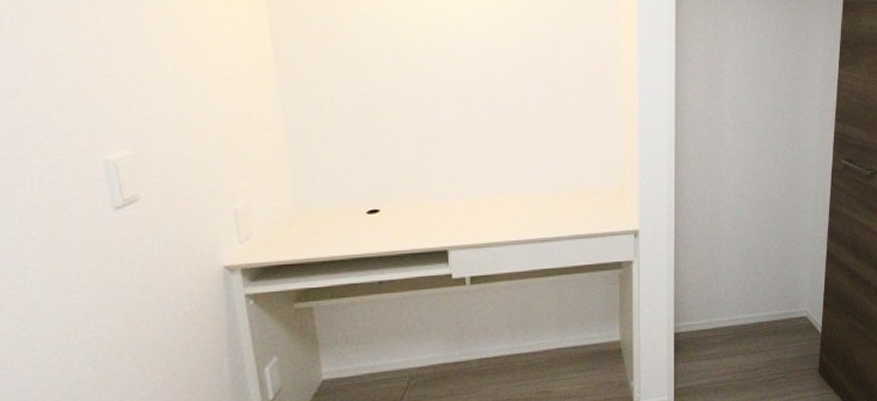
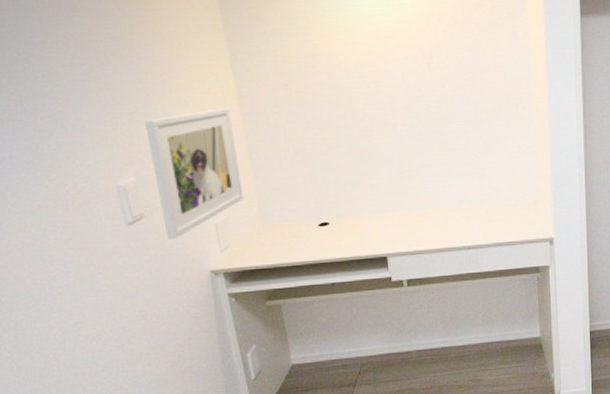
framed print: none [151,71,273,229] -> present [145,108,243,240]

